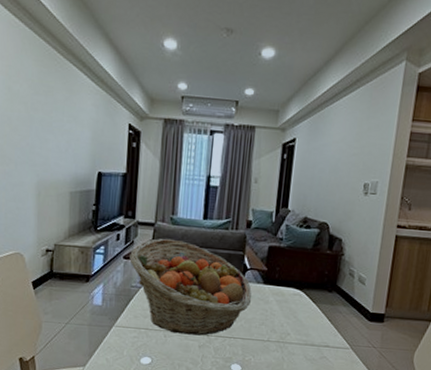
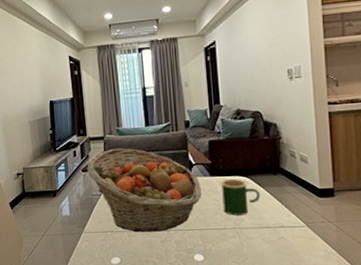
mug: none [270,289,312,330] -> present [220,178,261,216]

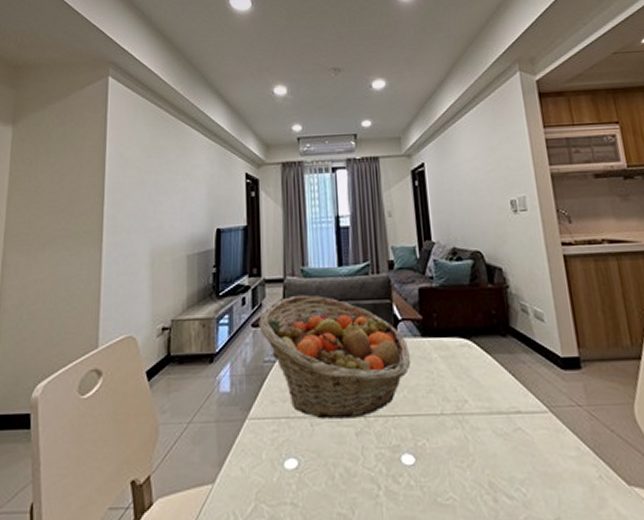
mug: present [220,178,261,216] -> none [435,340,488,395]

